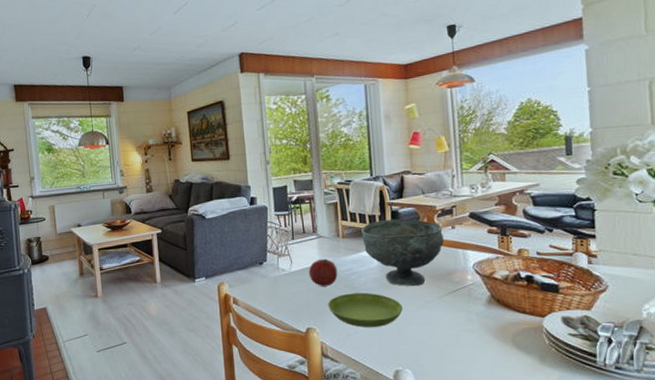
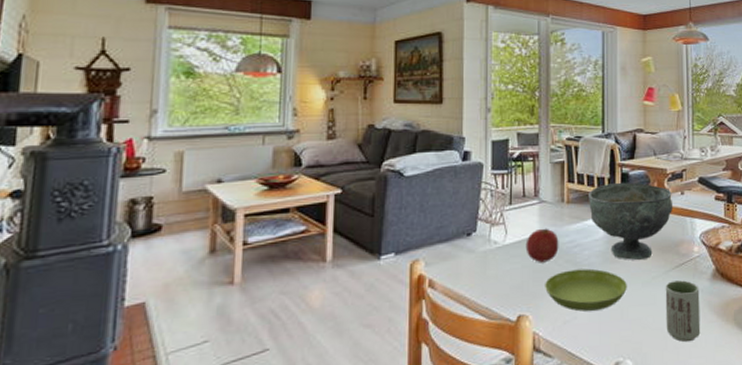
cup: none [439,305,478,358] -> present [665,280,701,343]

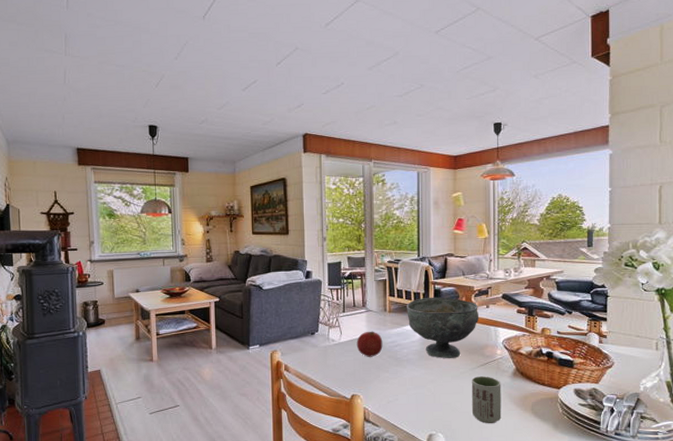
saucer: present [545,268,627,312] -> none [372,363,439,395]

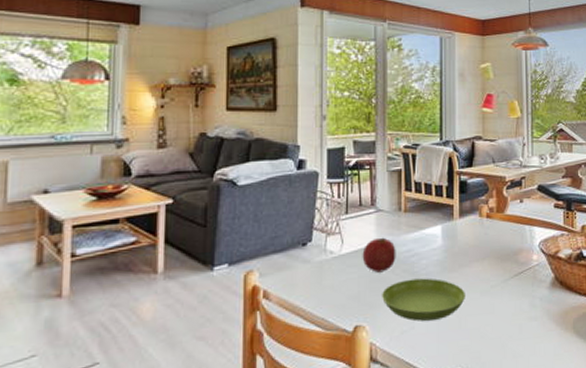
saucer: none [372,363,439,395] -> present [382,278,465,321]
decorative bowl: present [407,297,479,358] -> none [426,190,512,269]
cup: present [471,376,502,424] -> none [504,289,540,351]

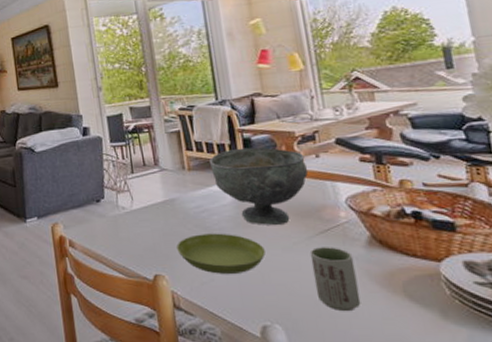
fruit: present [362,237,396,273] -> none [152,194,186,227]
decorative bowl: none [426,190,512,269] -> present [209,147,309,225]
cup: none [504,289,540,351] -> present [309,247,361,312]

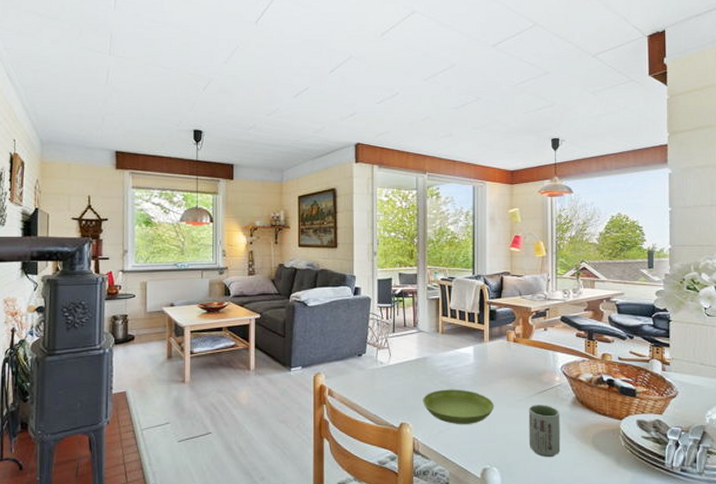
decorative bowl: present [209,147,309,225] -> none [460,318,537,384]

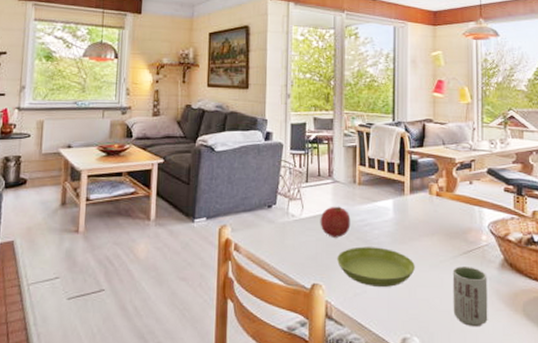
fruit: none [406,353,435,382] -> present [320,206,351,238]

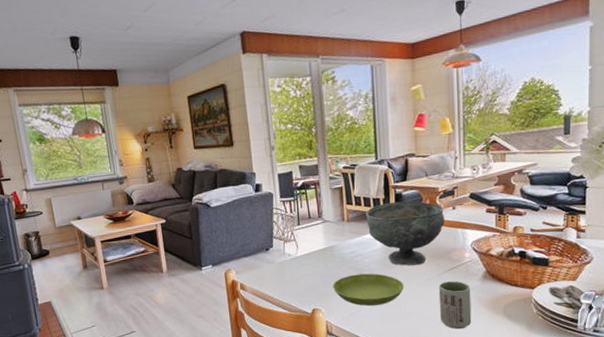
fruit: present [320,206,351,238] -> none [314,242,343,270]
decorative bowl: none [379,168,462,243] -> present [366,201,445,266]

